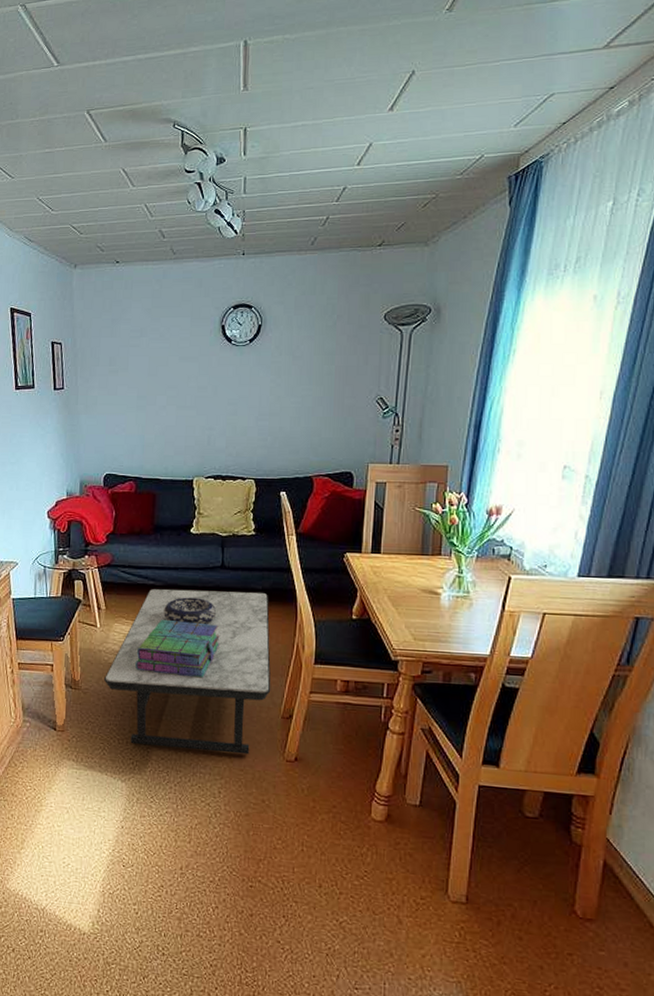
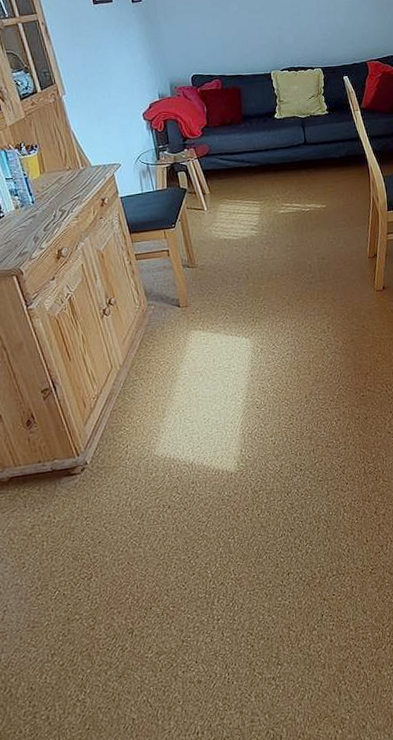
coffee table: present [103,589,271,755] -> none [217,160,358,305]
stack of books: present [135,620,220,678] -> none [243,192,312,242]
decorative bowl: present [163,597,217,625] -> none [261,172,306,196]

